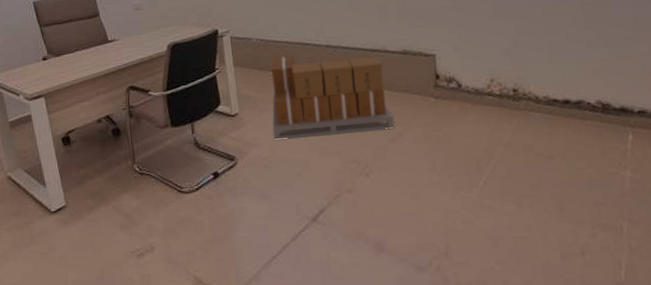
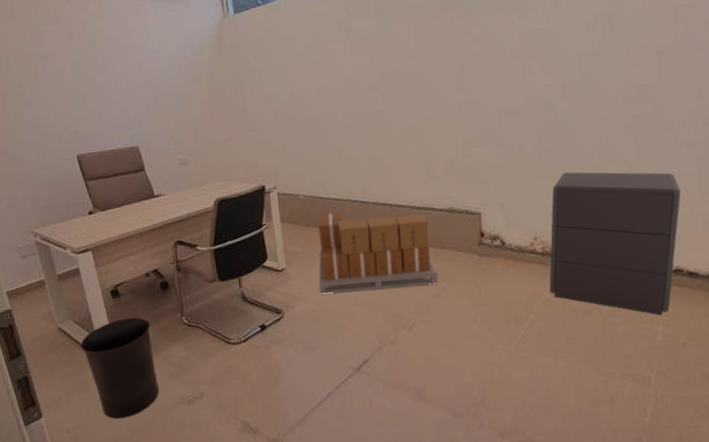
waste bin: none [30,165,109,274] -> present [81,317,160,419]
filing cabinet: none [506,12,638,160] -> present [549,172,681,316]

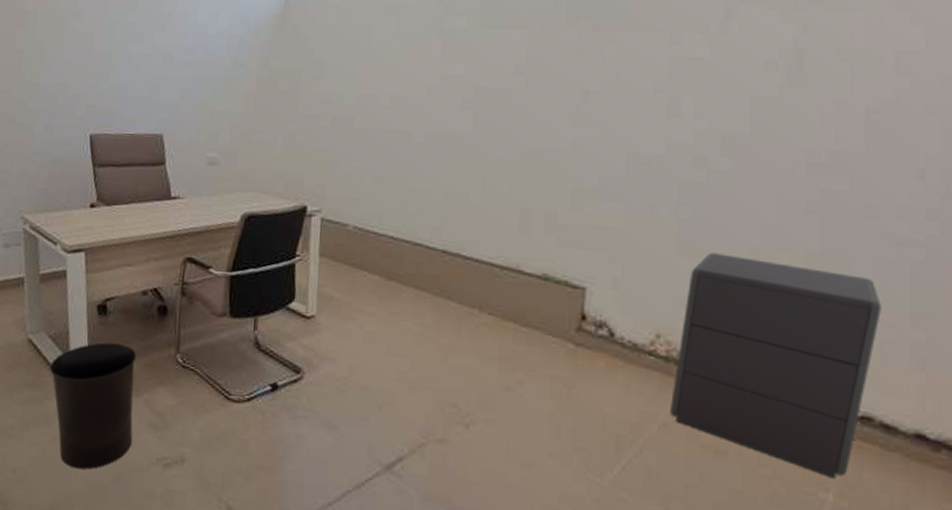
cardboard boxes: present [318,212,438,294] -> none [354,253,515,373]

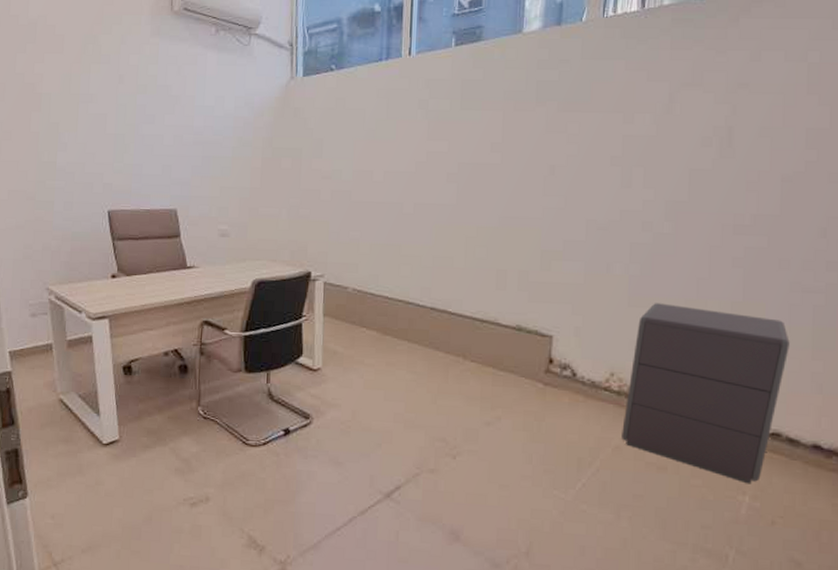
waste bin: present [50,342,136,469] -> none [81,399,162,512]

